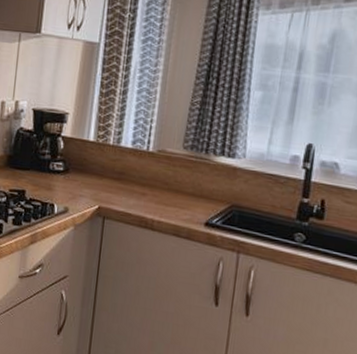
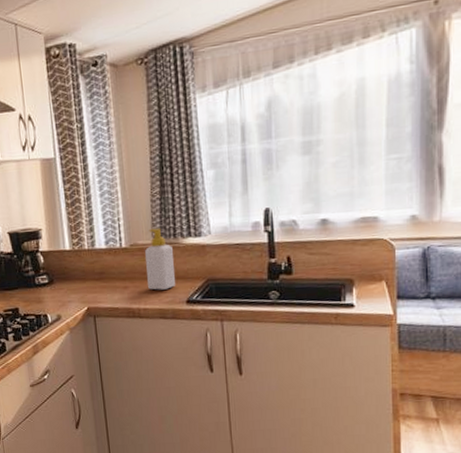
soap bottle: none [167,138,202,206] -> present [145,228,175,290]

